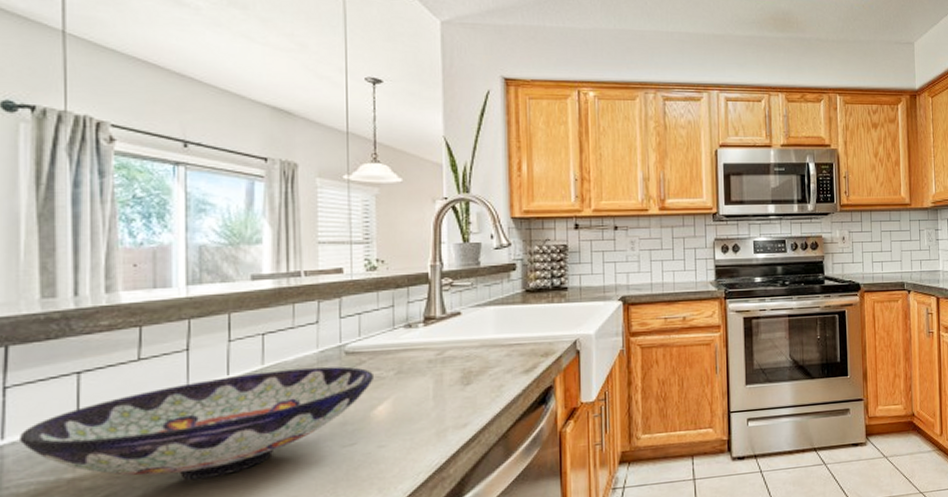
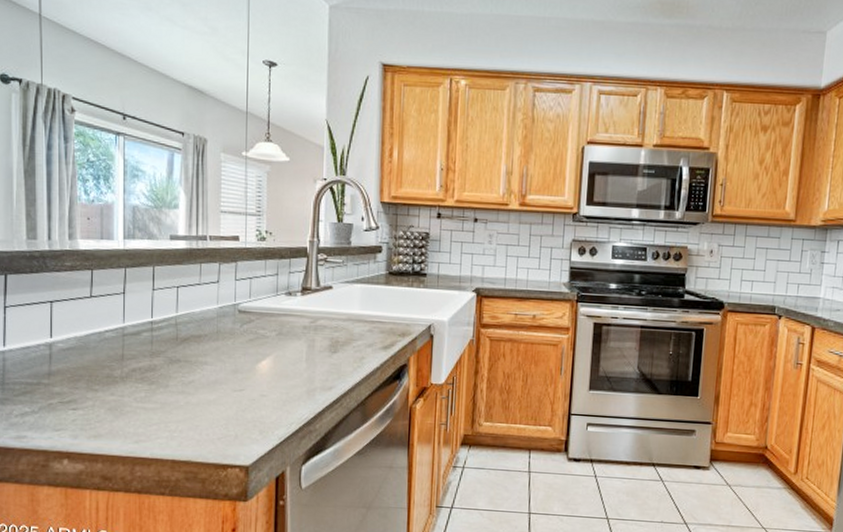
bowl: present [18,366,373,480] -> none [14,319,259,400]

